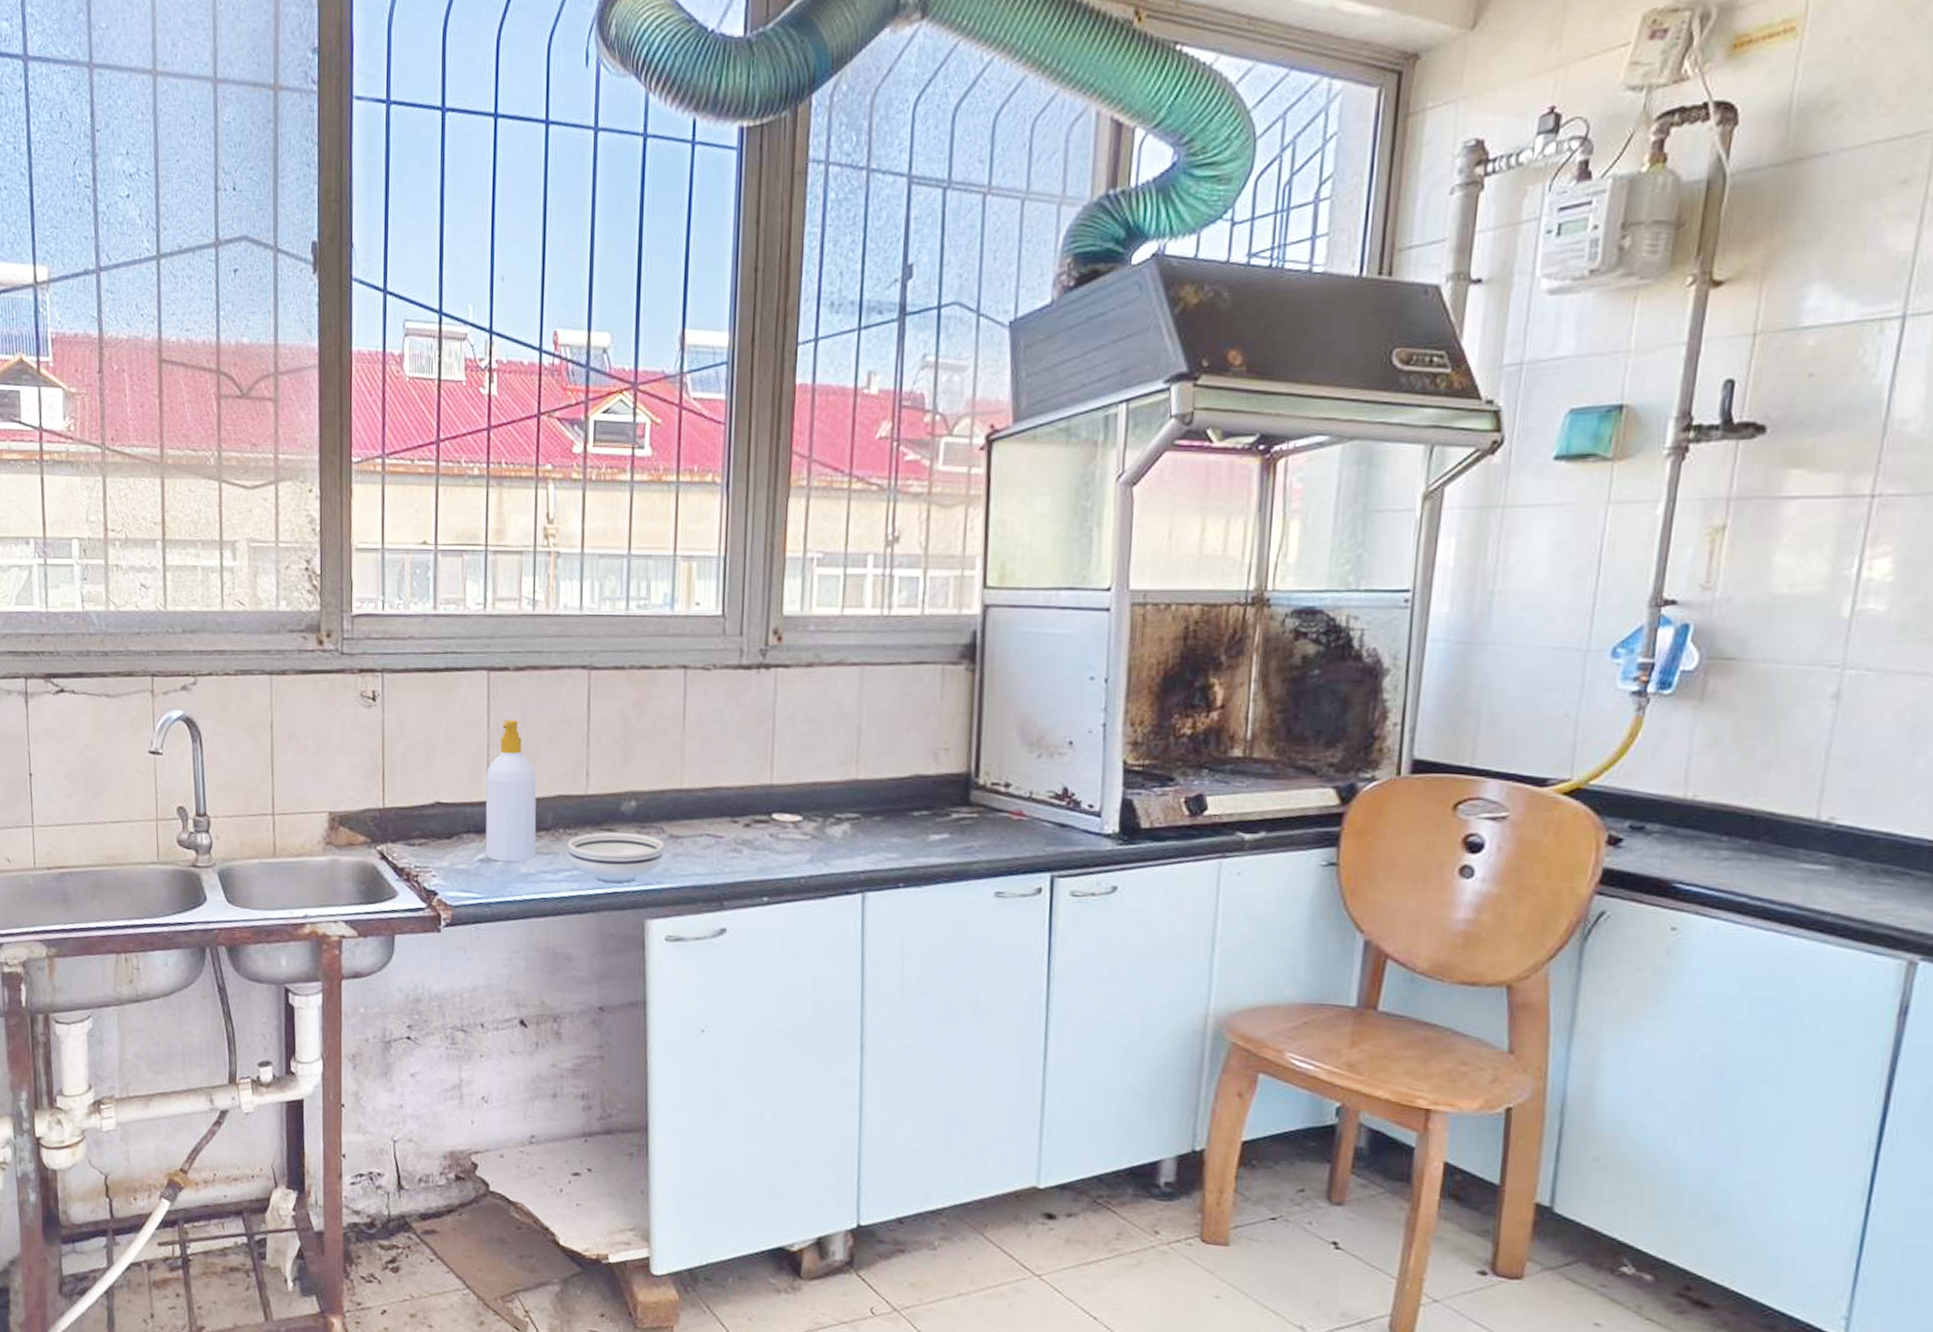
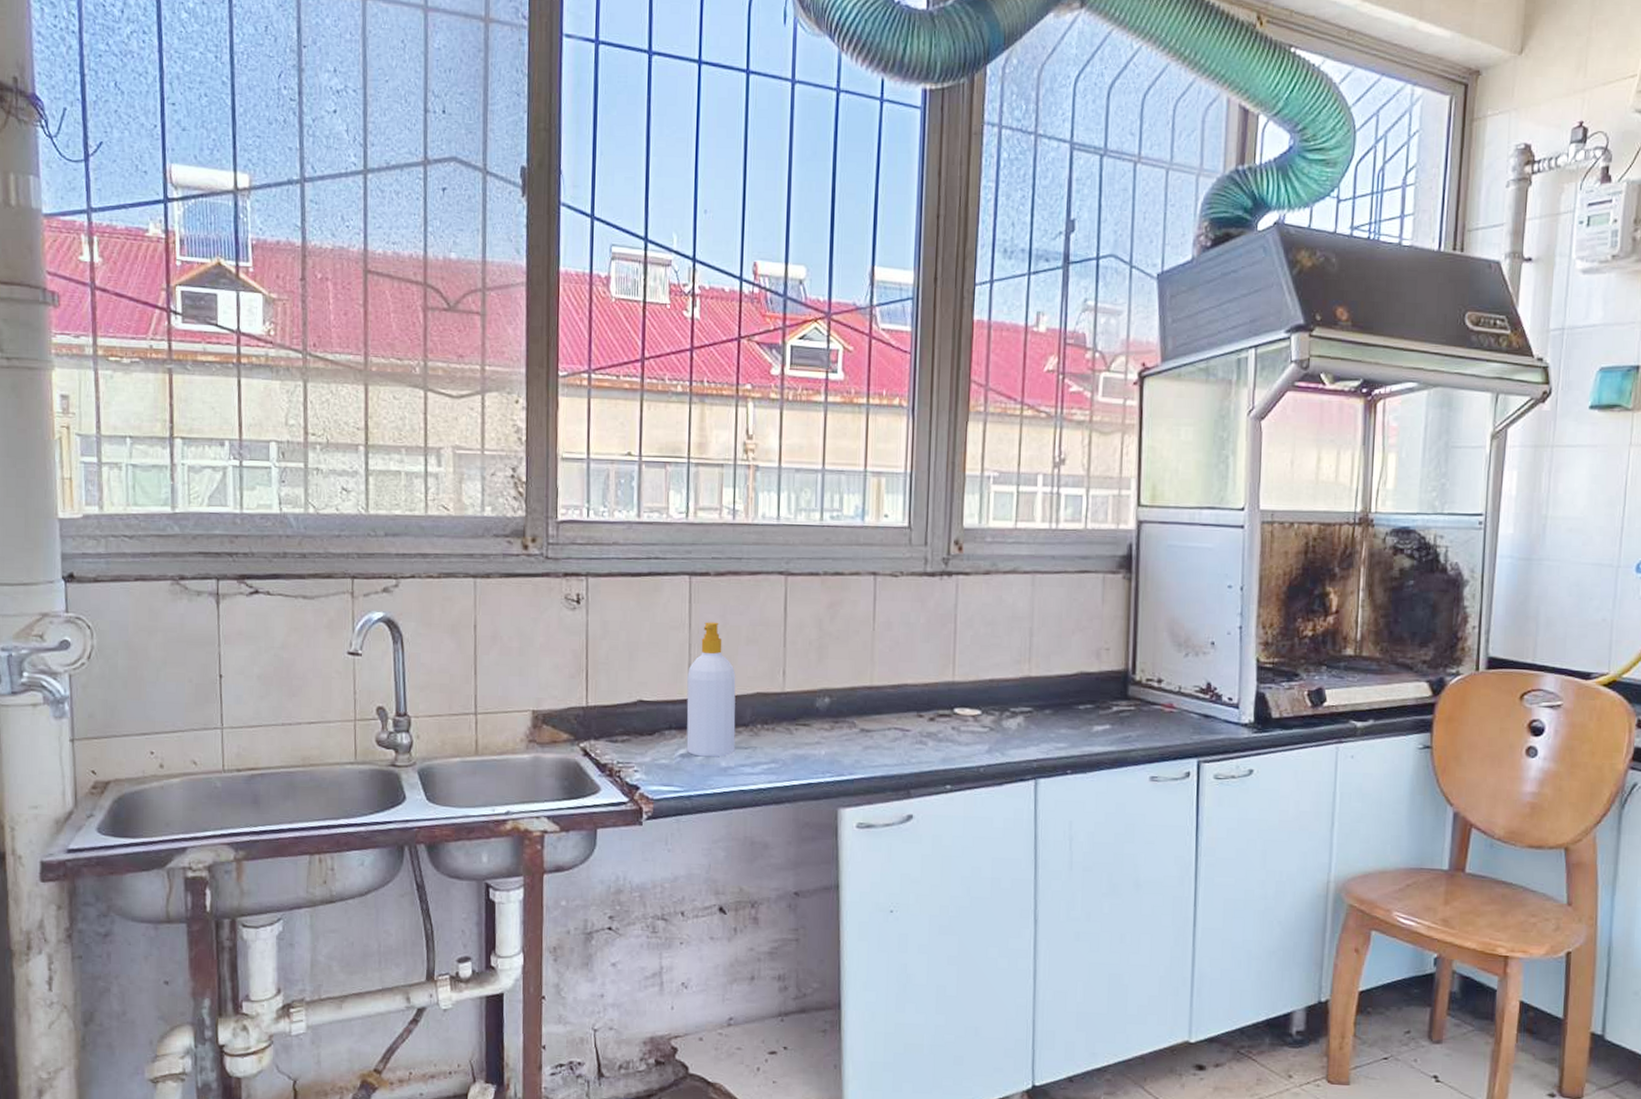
bowl: present [567,832,665,883] -> none [765,726,857,774]

